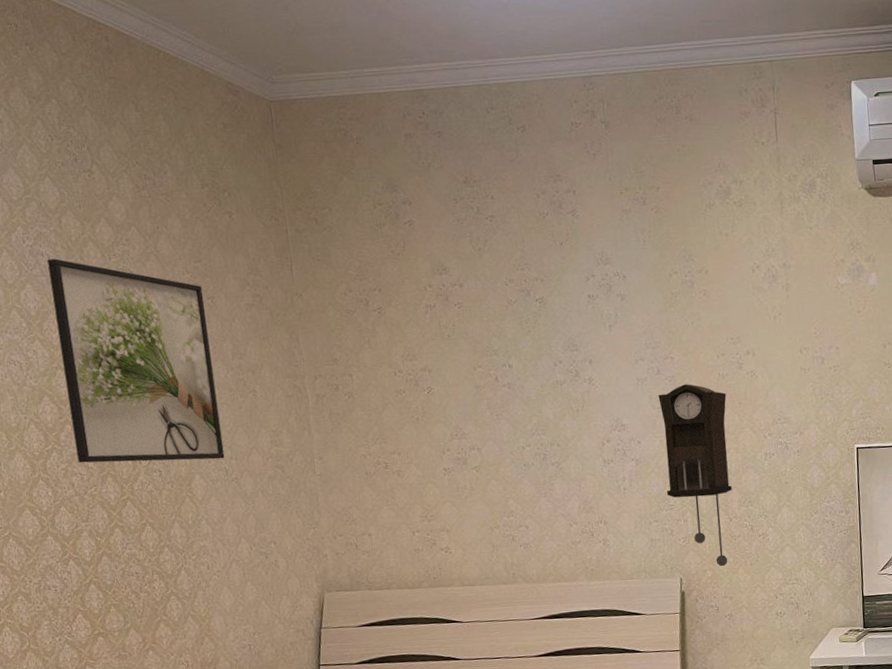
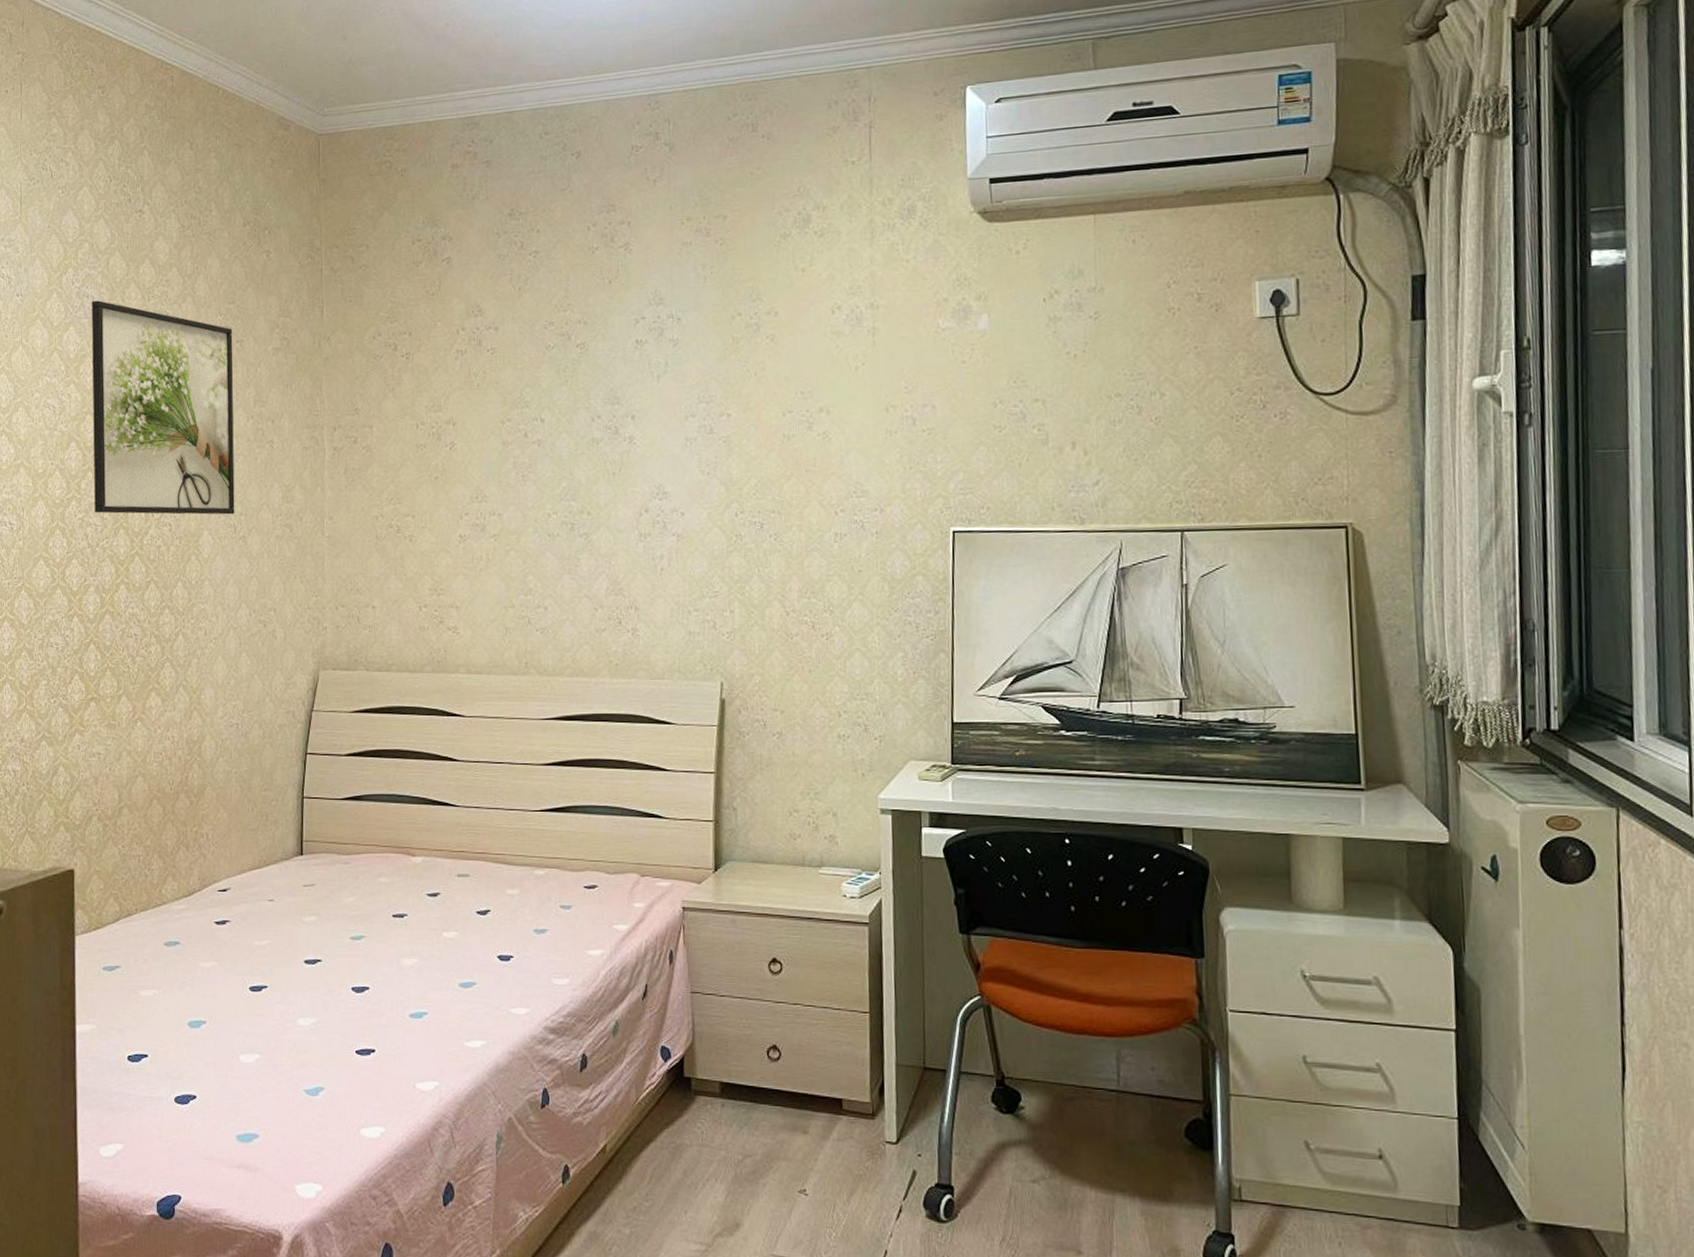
pendulum clock: present [658,384,732,567] -> none [709,446,792,672]

